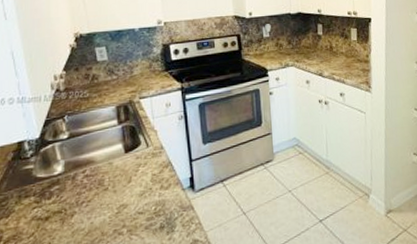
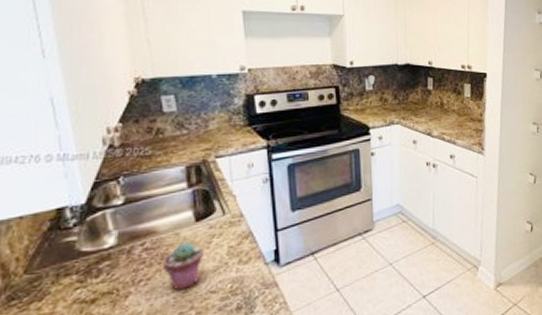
potted succulent: none [100,170,132,210] -> present [163,241,203,290]

